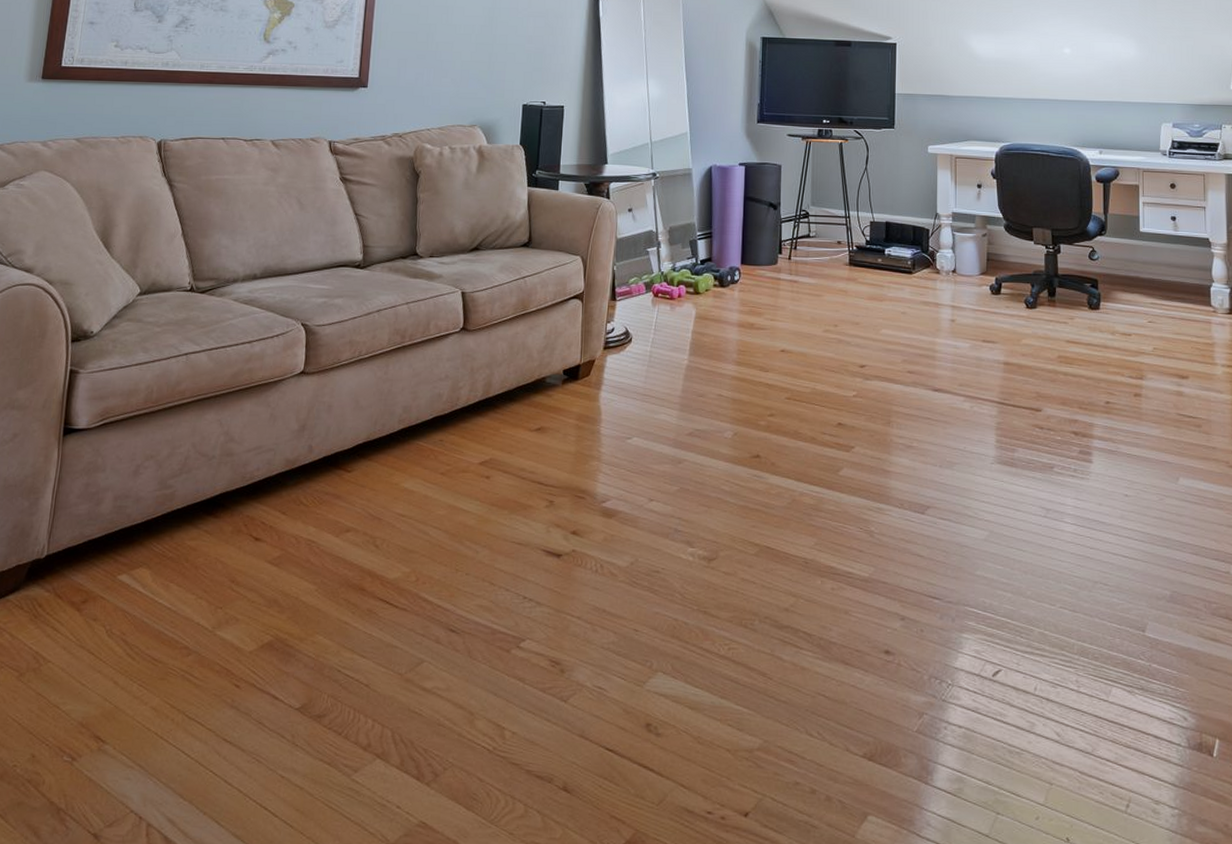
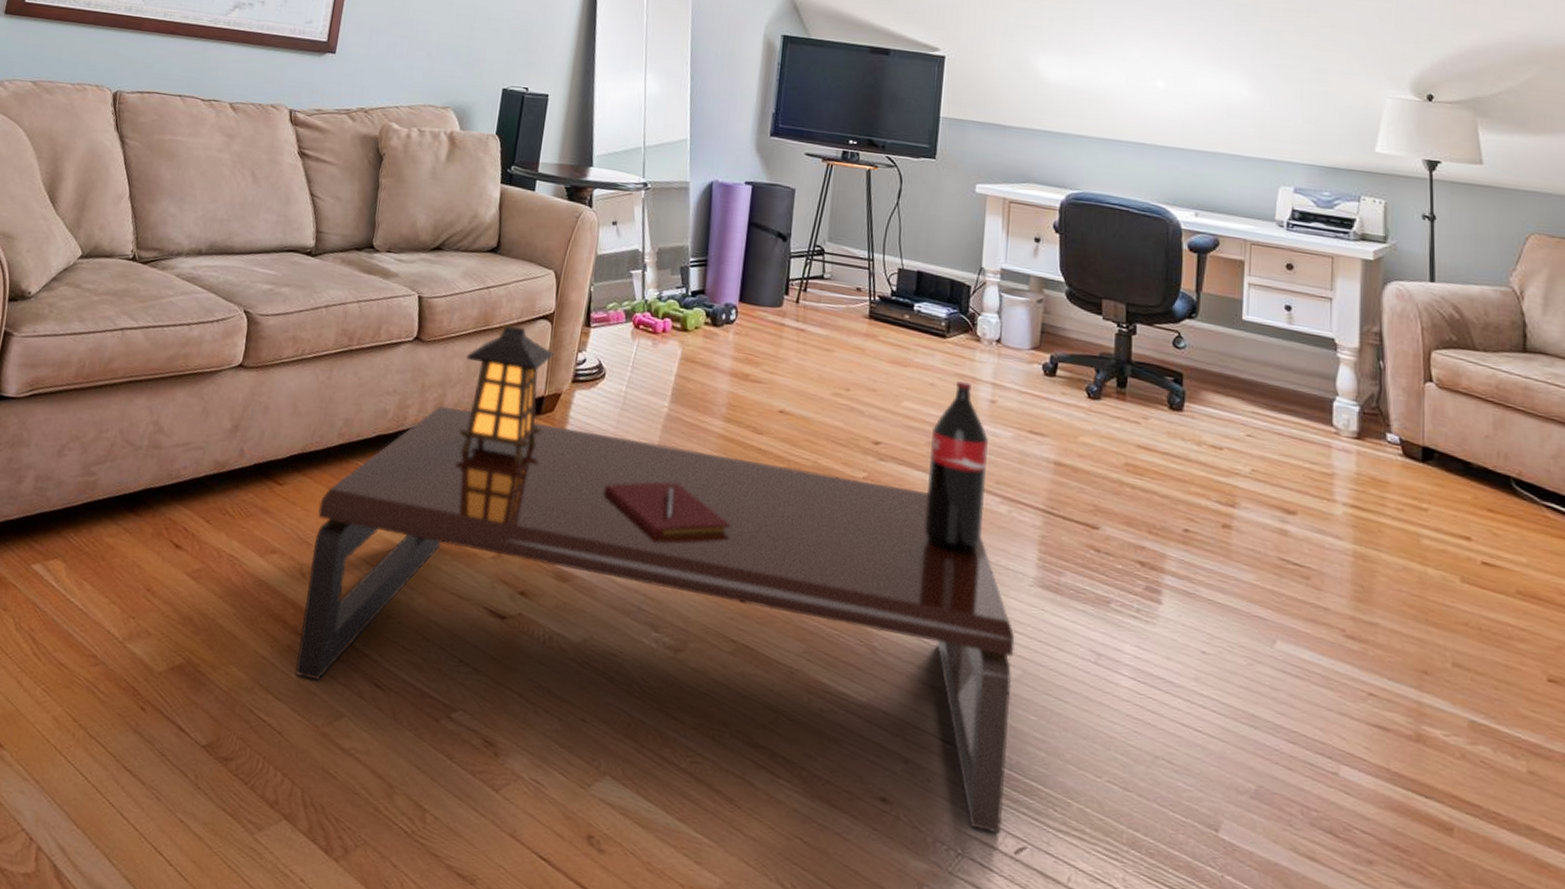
coffee table: none [377,307,982,663] -> present [295,324,1015,834]

